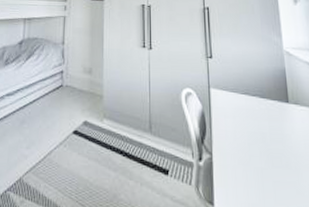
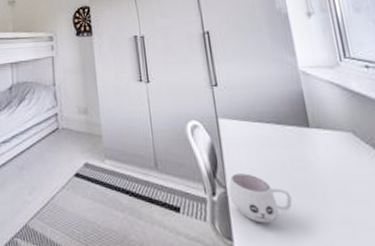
mug: none [214,141,269,190] -> present [228,173,293,223]

